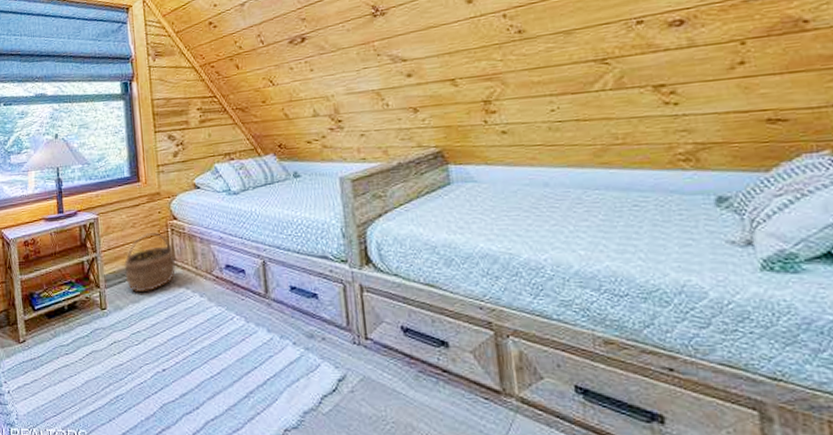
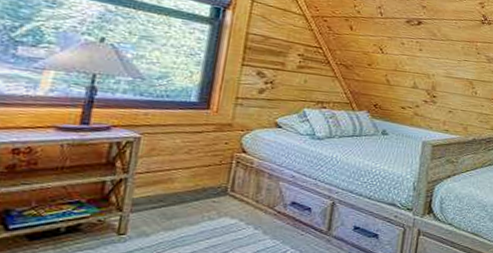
wicker basket: present [124,233,176,292] -> none [163,162,234,220]

